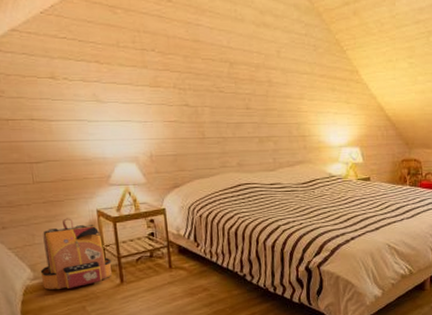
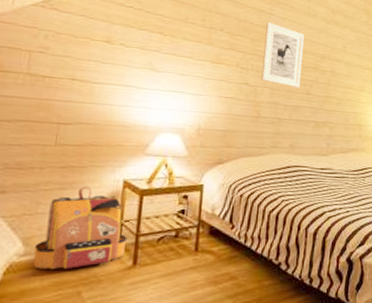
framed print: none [196,35,238,103] -> present [261,22,304,88]

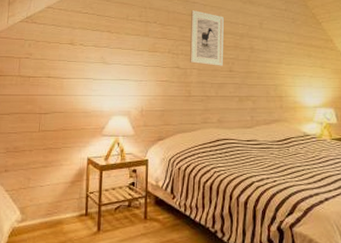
backpack: present [33,187,128,269] -> none [27,164,93,233]

